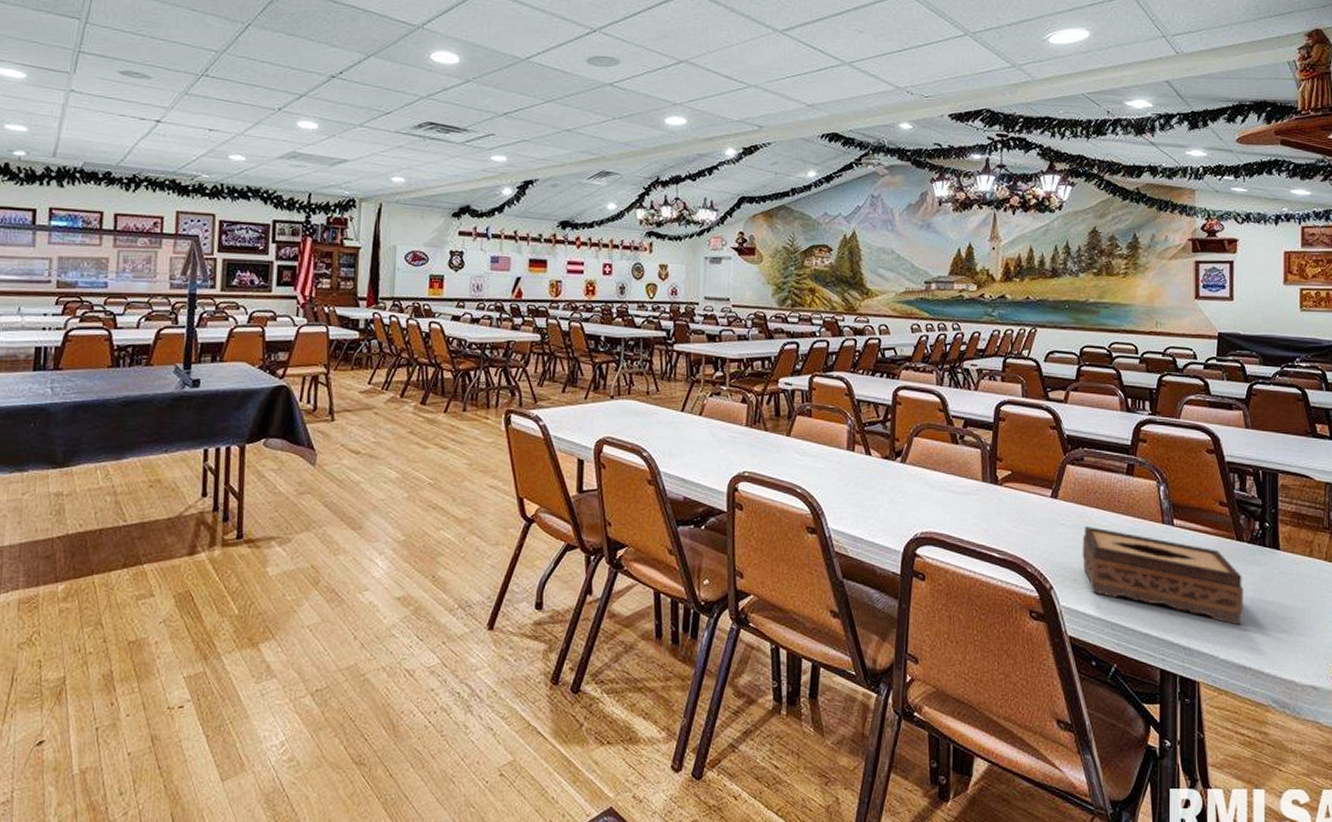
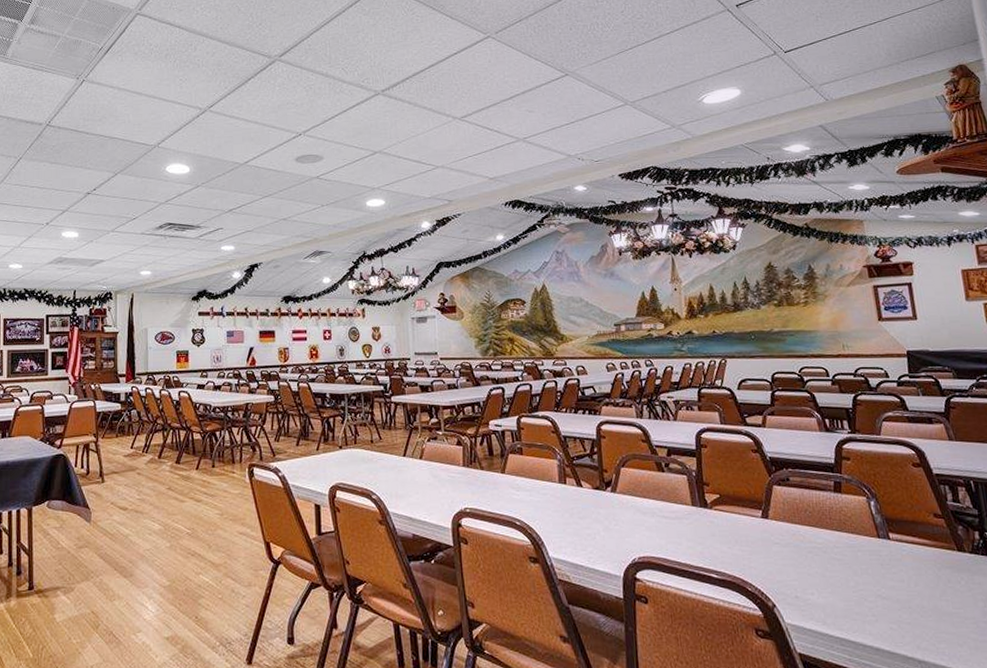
tissue box: present [1082,526,1243,626] -> none [798,544,977,637]

